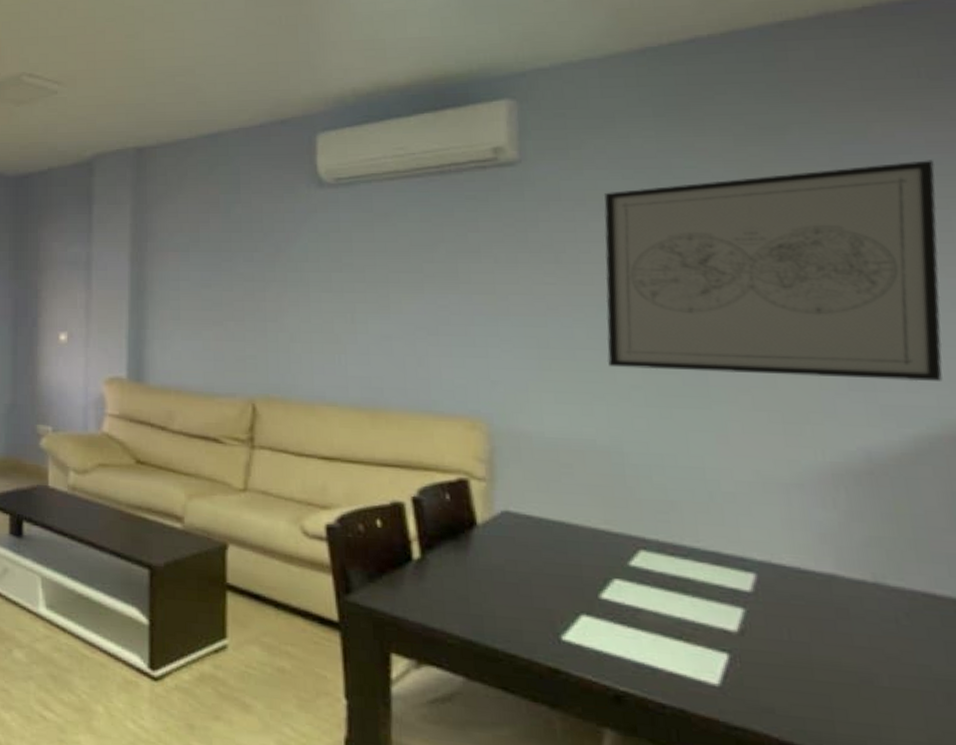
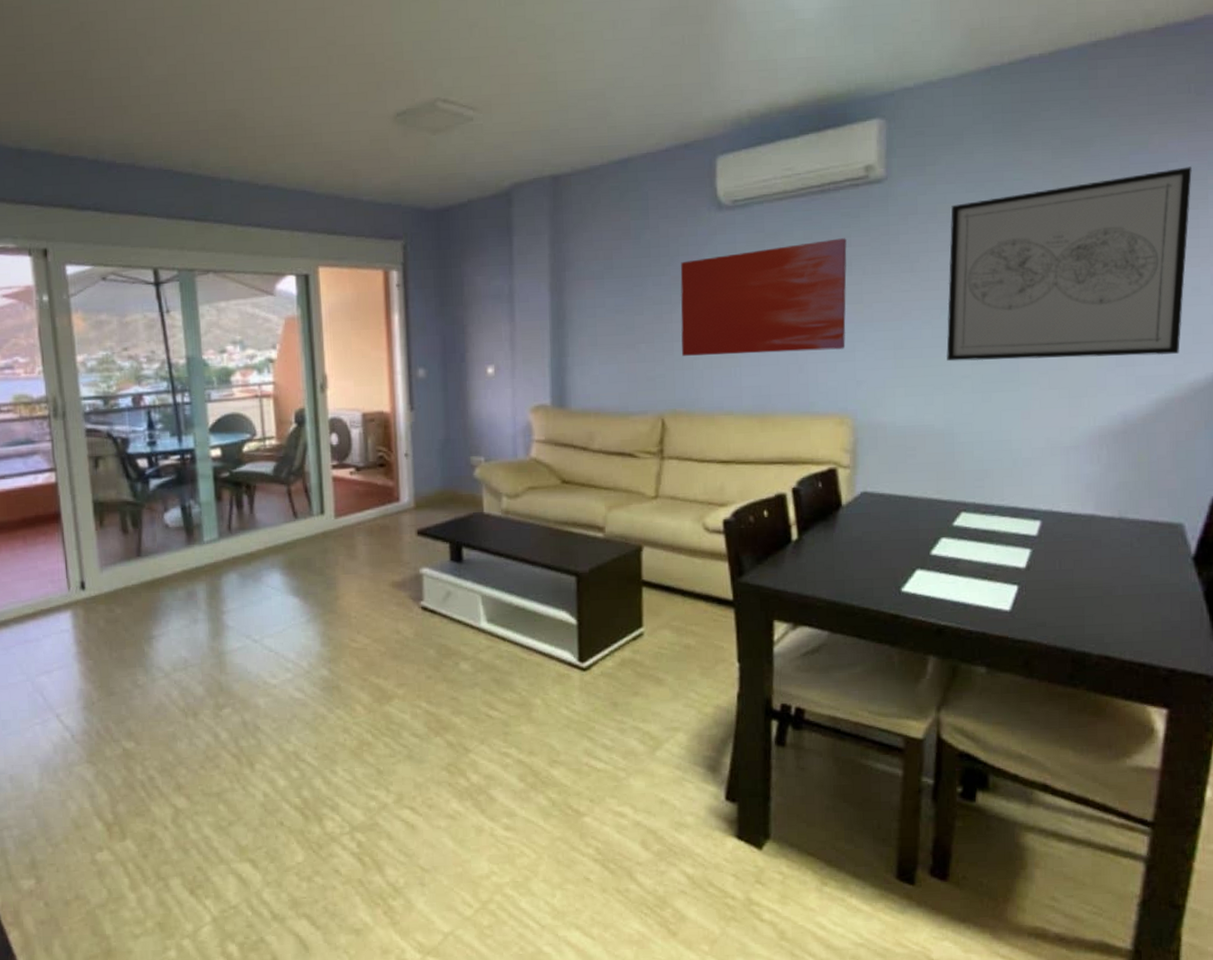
wall art: none [275,222,476,344] -> present [680,238,847,356]

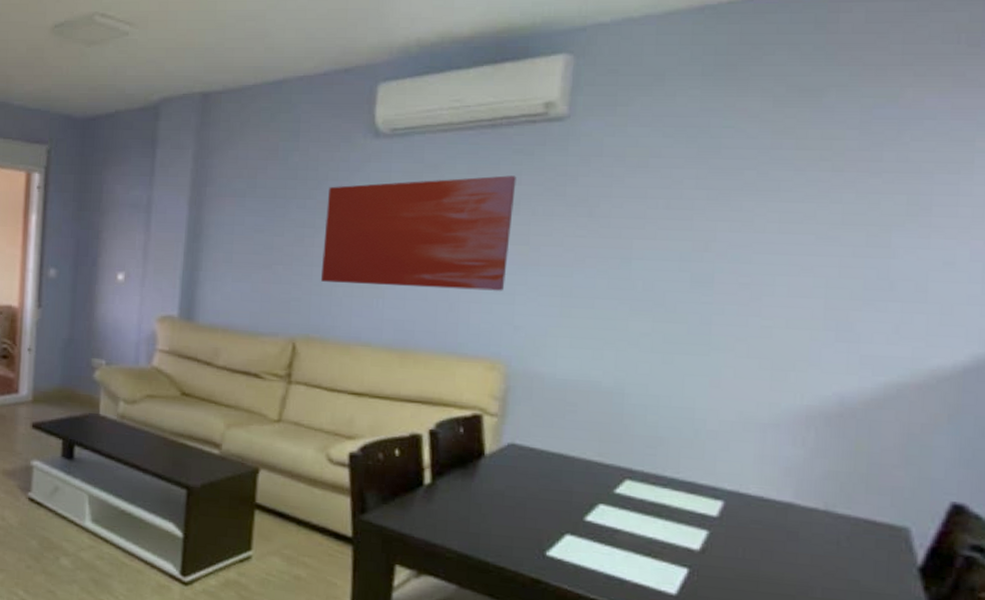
wall art: present [946,166,1192,362] -> none [623,126,955,335]

